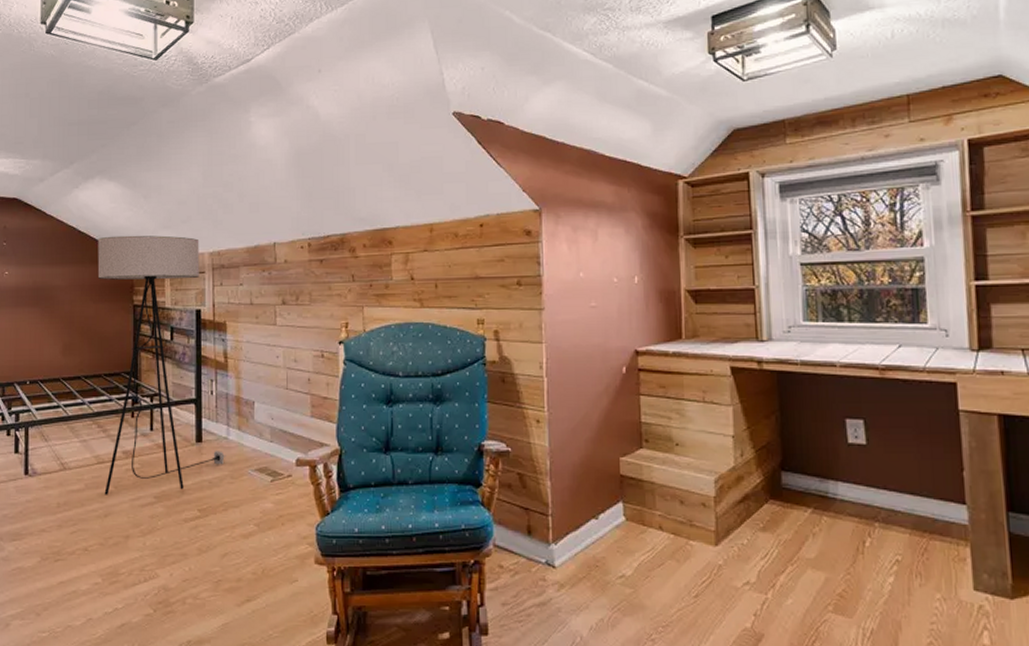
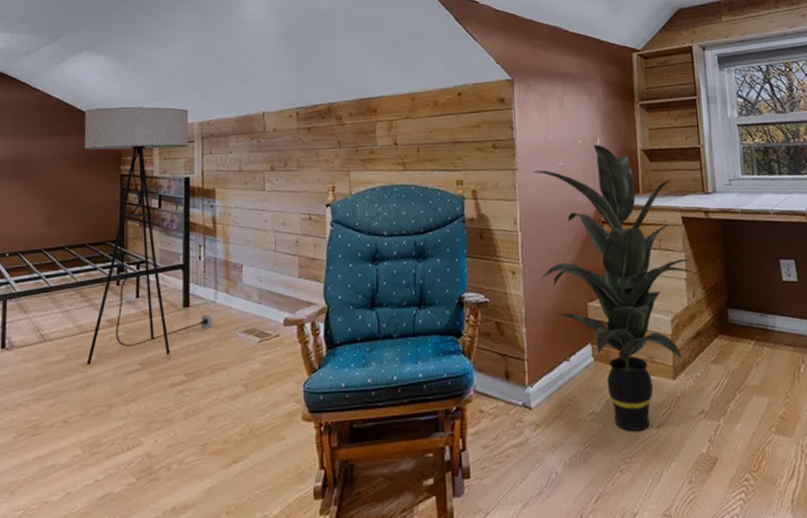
indoor plant: none [561,283,745,598] -> present [533,144,696,431]

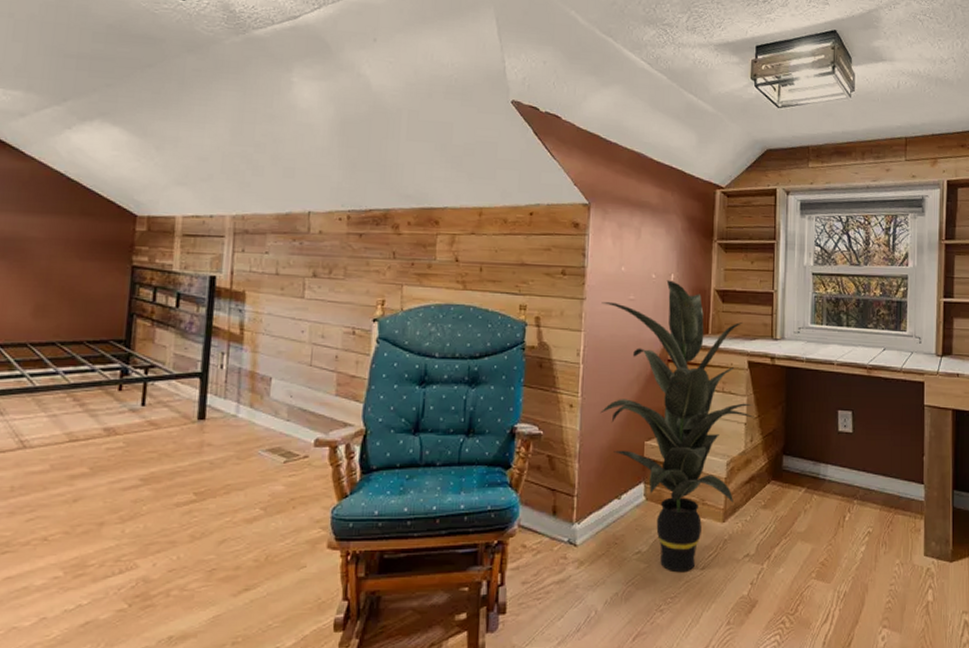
floor lamp: present [84,106,214,365] -> none [75,187,233,477]

